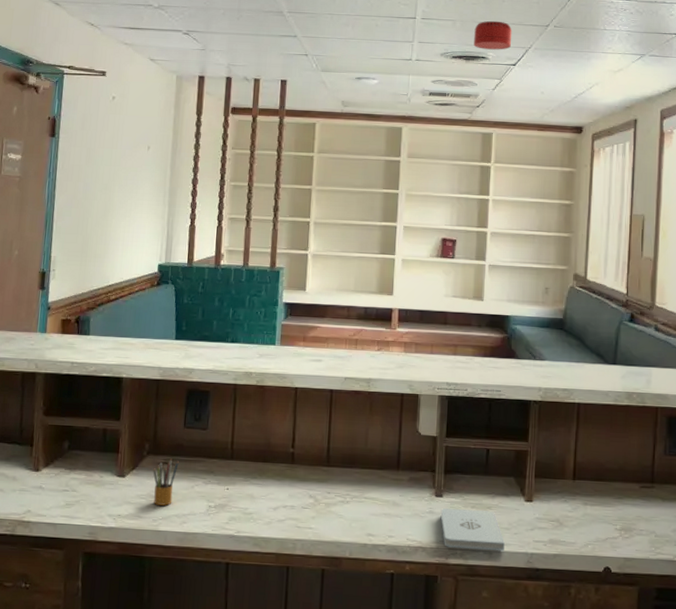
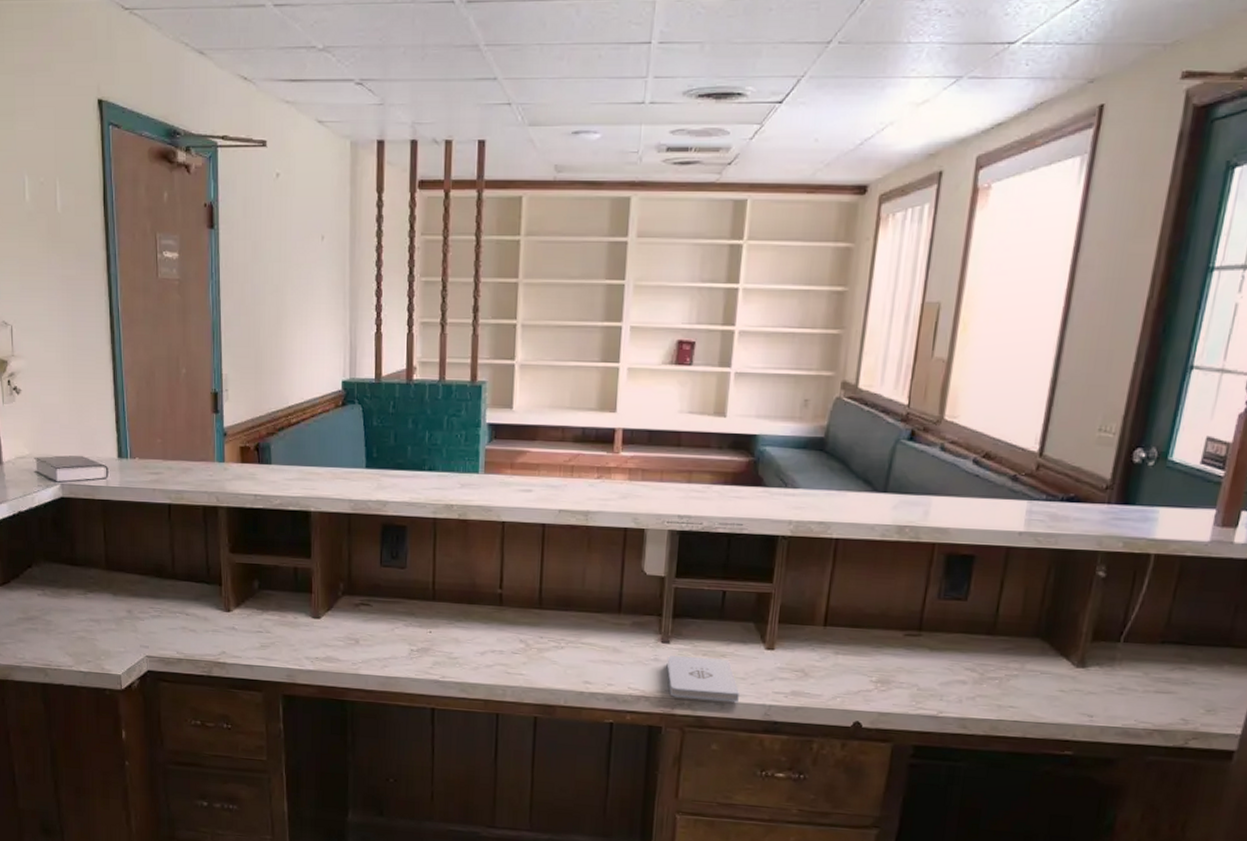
pencil box: present [153,457,179,506] -> none [349,598,377,649]
smoke detector: present [474,20,512,50] -> none [727,39,781,82]

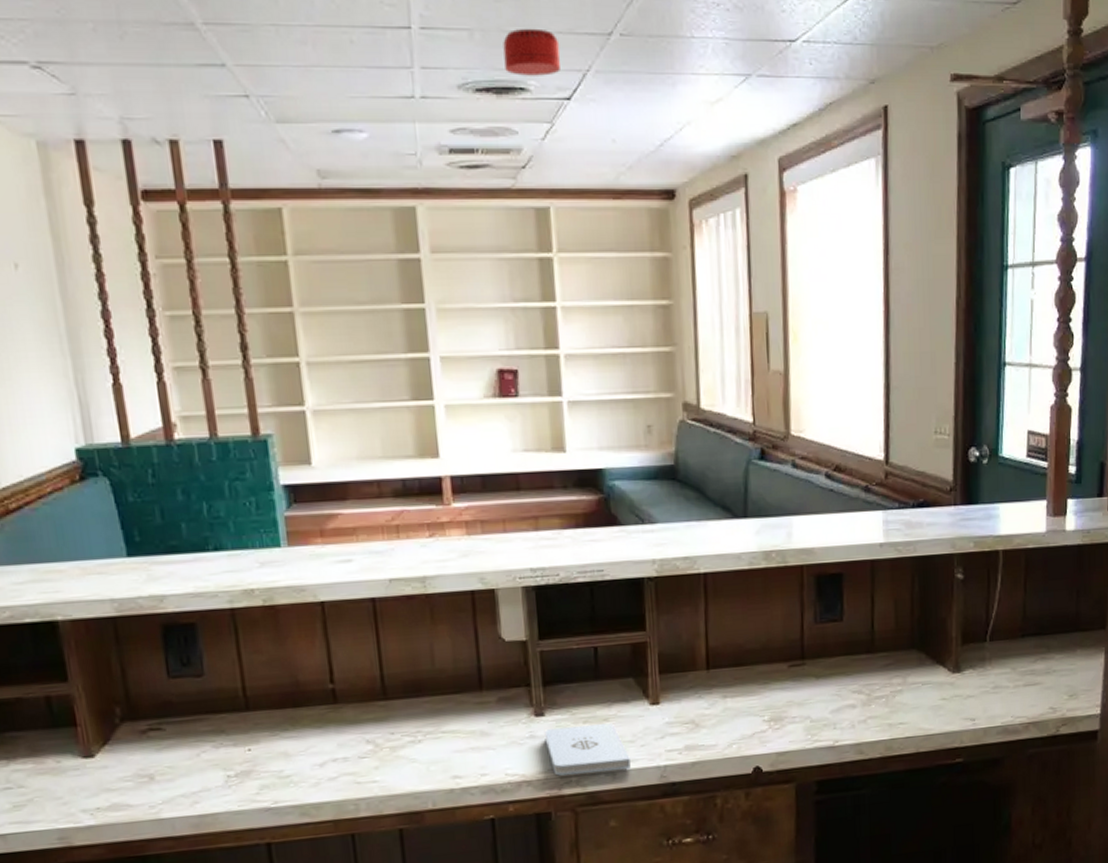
smoke detector: none [727,39,781,82] -> present [503,28,561,76]

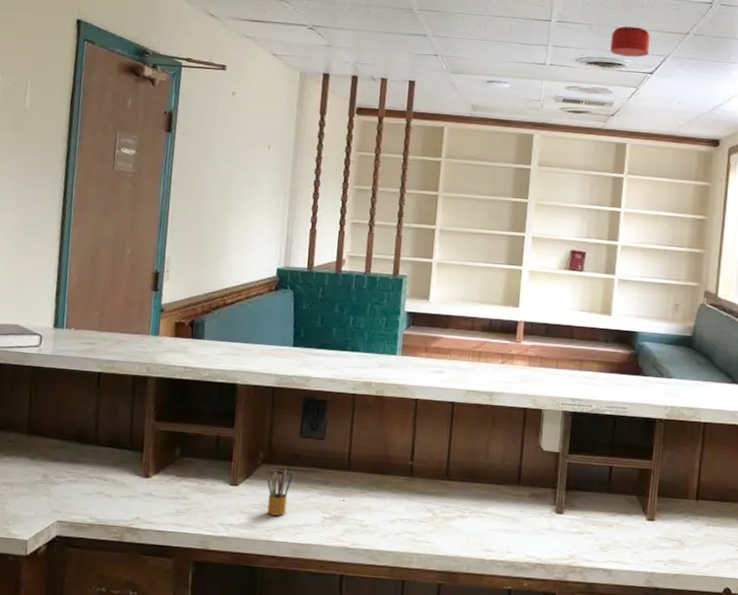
pencil box: none [134,720,173,787] -> present [267,467,294,516]
notepad: present [544,723,631,776] -> none [560,524,625,569]

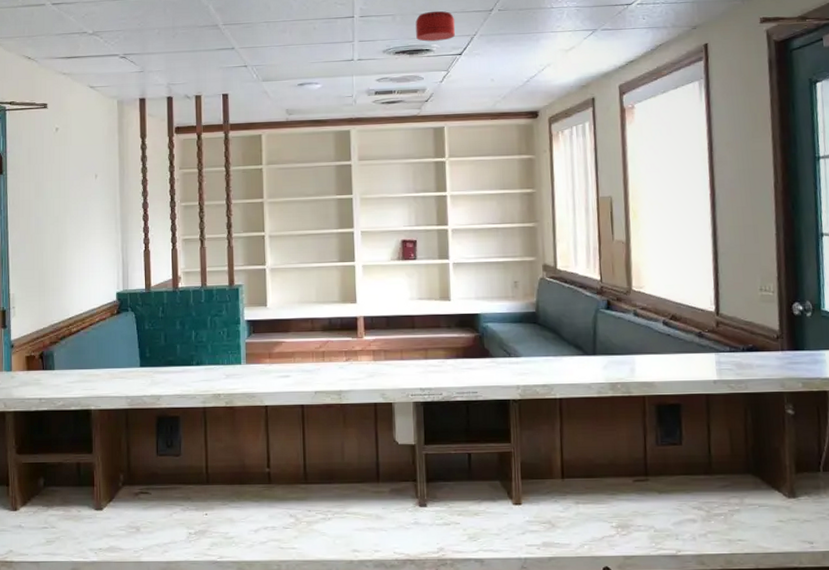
pencil box: present [267,467,294,516] -> none [130,486,155,536]

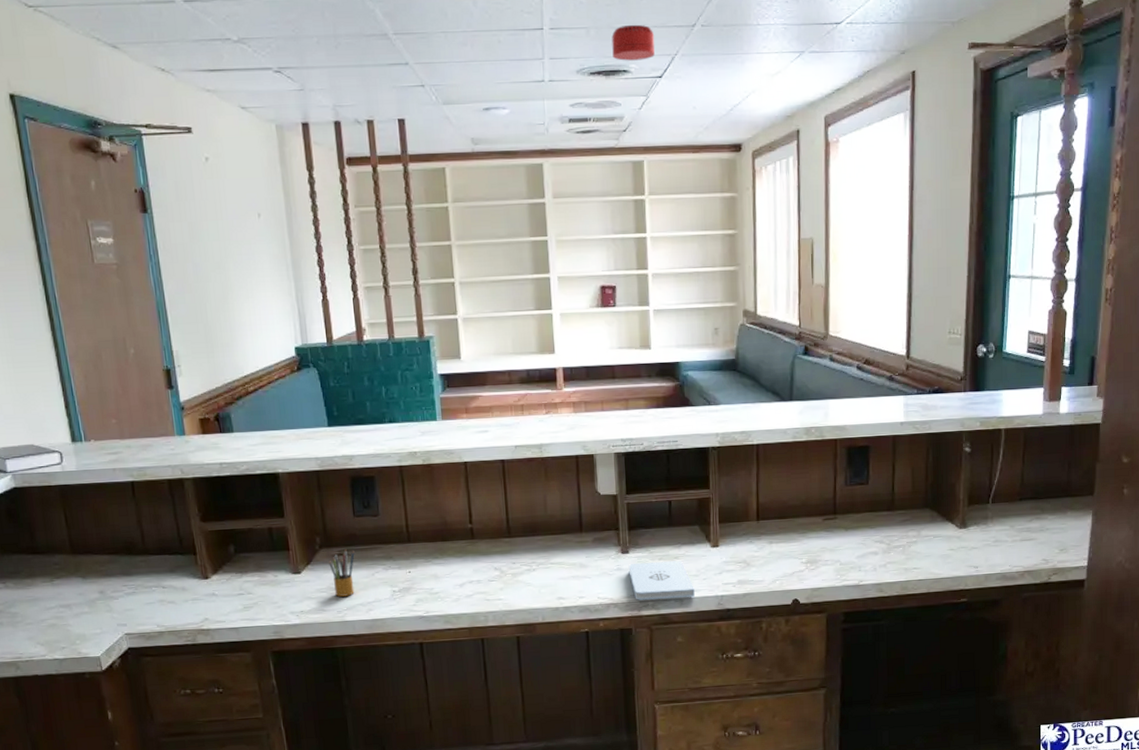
pencil box: none [130,486,155,536] -> present [328,548,355,597]
notepad: none [426,517,496,558] -> present [628,561,695,600]

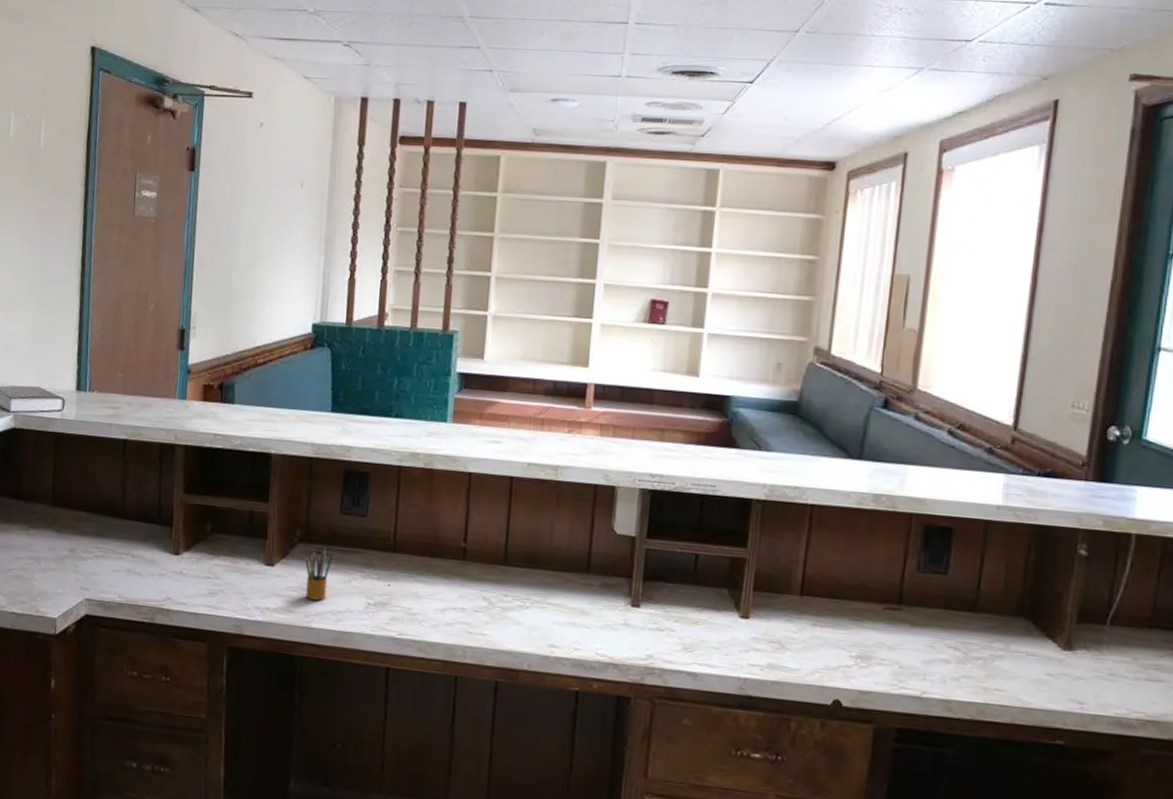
smoke detector: present [611,24,655,61] -> none [700,25,751,64]
notepad: present [628,561,695,600] -> none [636,620,713,673]

